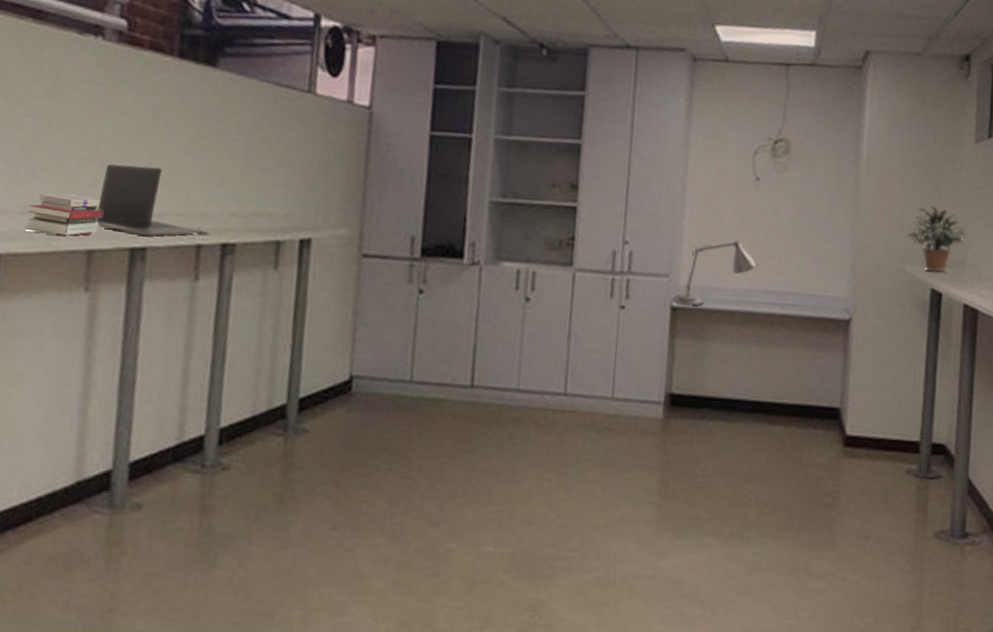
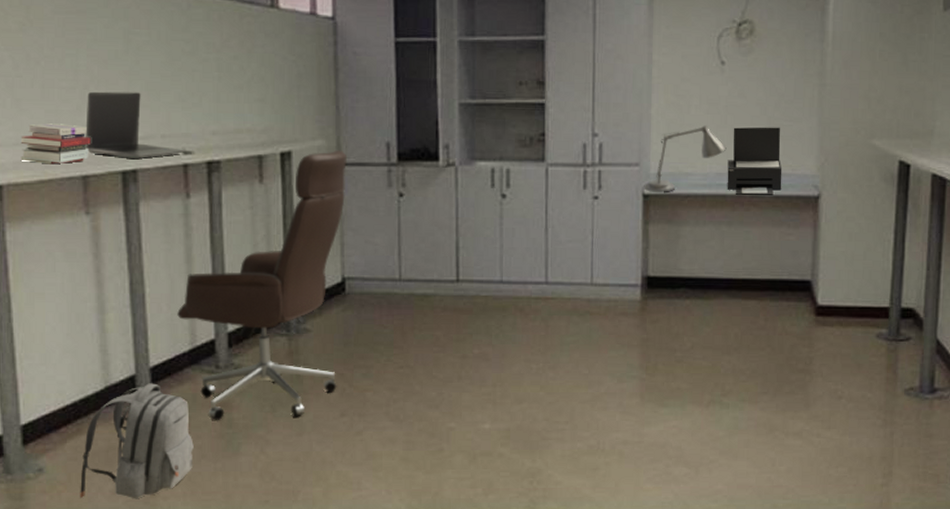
backpack: none [28,480,166,614] -> present [80,383,194,499]
office chair: none [167,240,369,528] -> present [177,150,347,420]
printer: none [757,244,814,316] -> present [727,127,782,196]
potted plant: present [906,205,970,273] -> none [873,77,938,144]

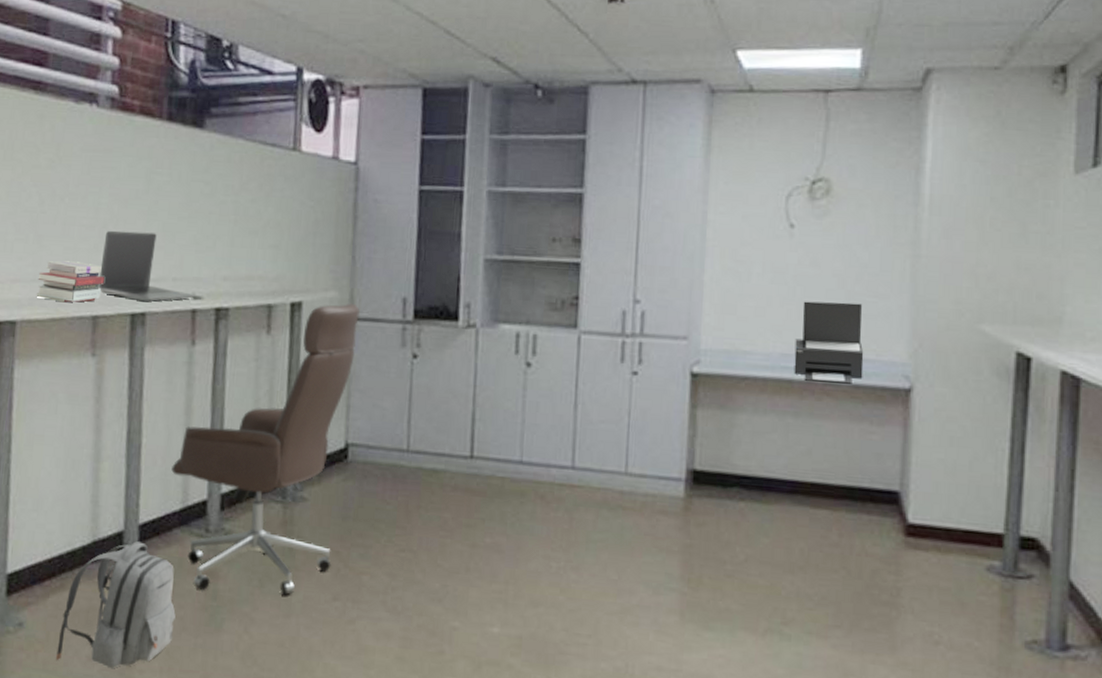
desk lamp: present [644,125,727,192] -> none [692,297,794,373]

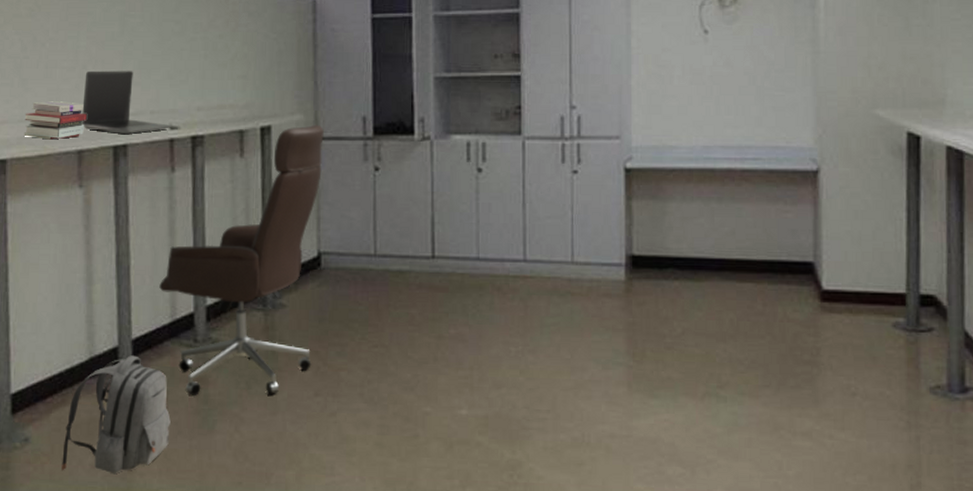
printer: present [794,301,864,384] -> none [715,97,776,170]

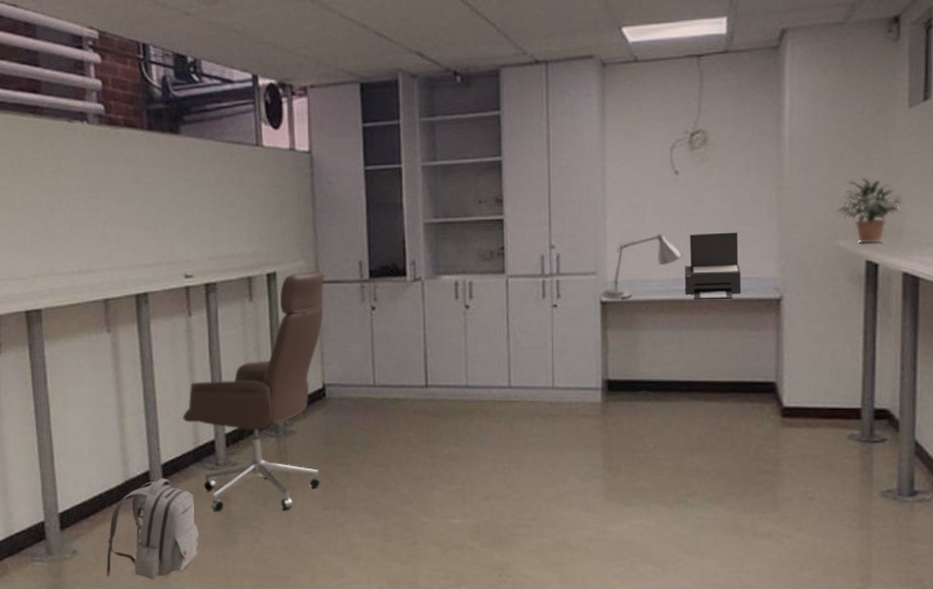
books: present [24,101,87,140] -> none [55,255,110,290]
laptop computer: present [82,70,172,134] -> none [106,226,187,283]
desk lamp: none [625,96,713,166] -> present [601,233,683,299]
printer: none [715,97,776,170] -> present [684,232,742,300]
potted plant: none [875,43,948,114] -> present [836,177,906,244]

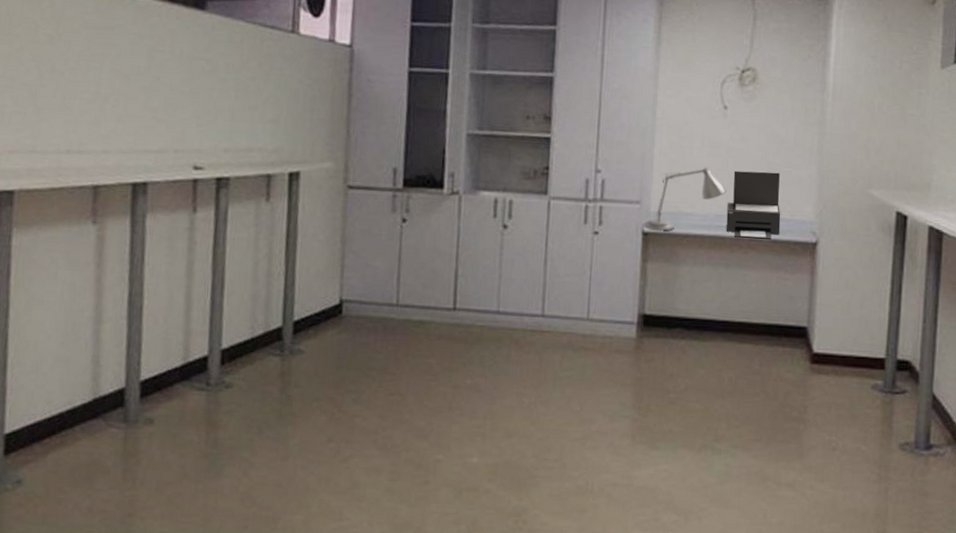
backpack: present [106,478,199,580] -> none [56,397,177,518]
office chair: present [183,269,324,511] -> none [173,172,354,440]
potted plant: present [836,177,906,244] -> none [872,130,935,196]

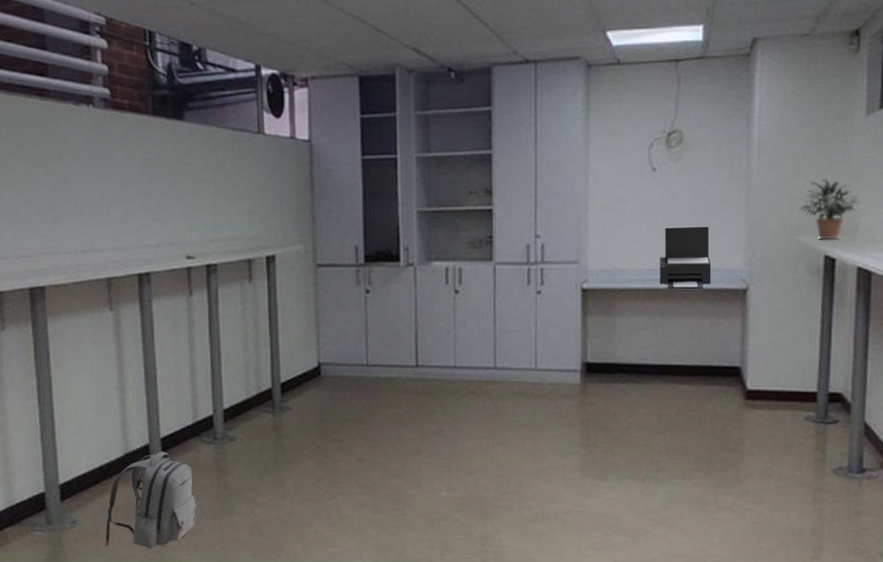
backpack: none [56,397,177,518] -> present [105,451,196,549]
desk lamp: present [644,167,727,231] -> none [582,226,659,287]
potted plant: none [872,130,935,196] -> present [799,178,862,240]

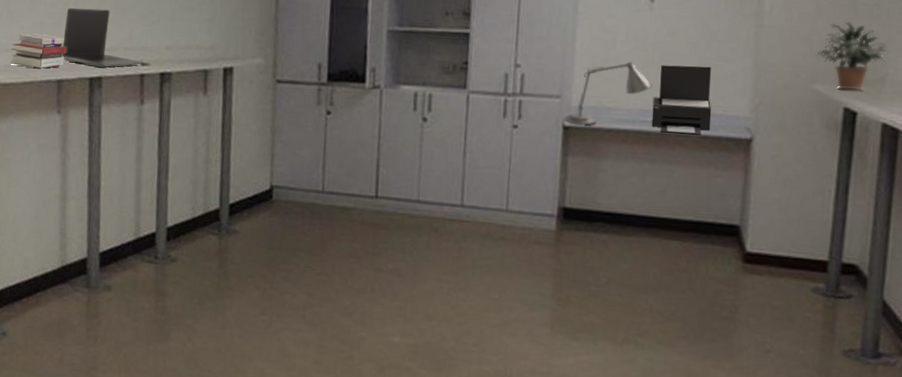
books: none [59,235,114,269] -> present [10,33,67,69]
backpack: present [105,451,196,549] -> none [34,266,131,370]
laptop computer: none [109,208,189,263] -> present [62,7,143,68]
desk lamp: none [582,226,659,287] -> present [564,61,653,126]

